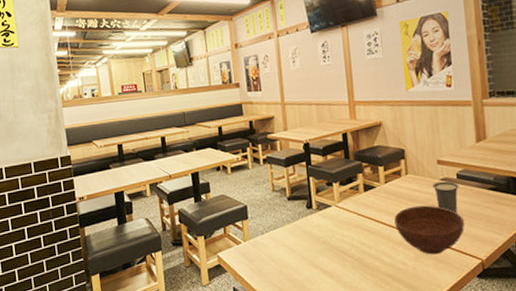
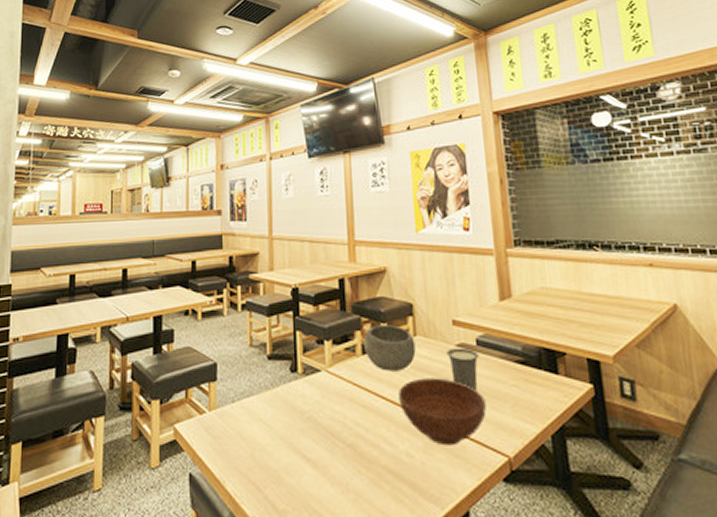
bowl: none [365,167,408,203] -> present [363,325,416,371]

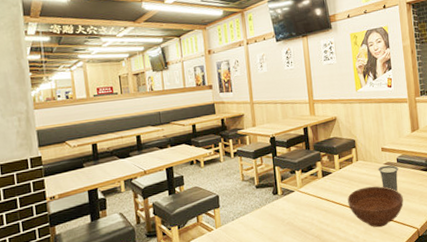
bowl: present [363,325,416,371] -> none [323,155,358,186]

